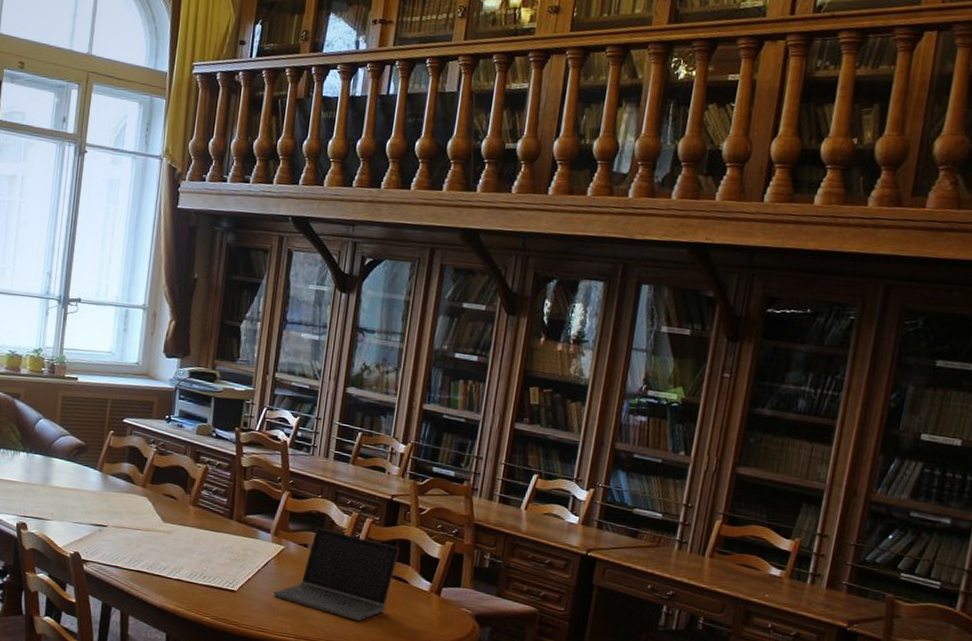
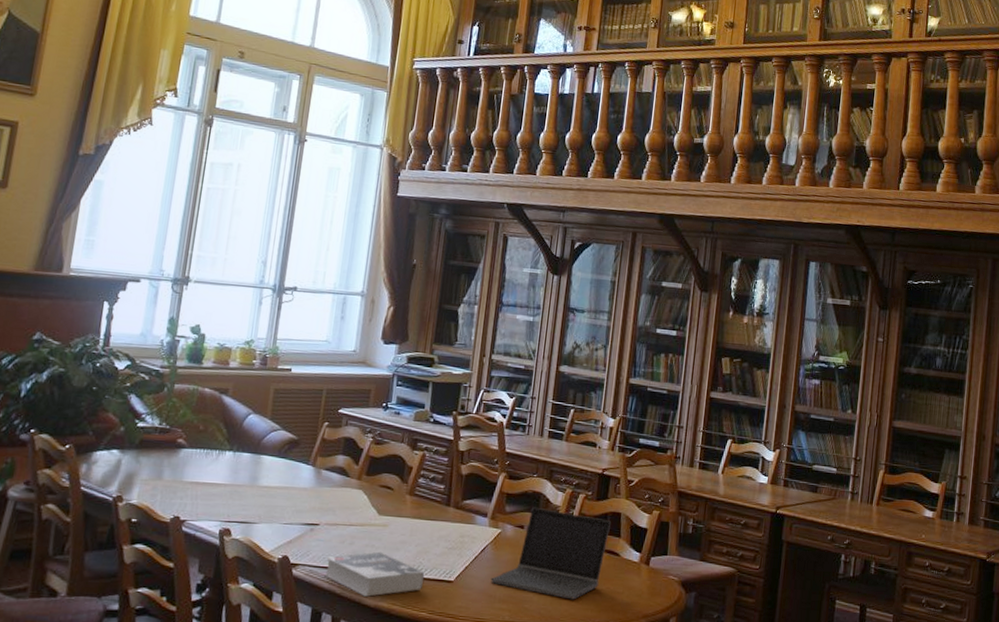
book: none [113,556,209,598] -> present [324,551,425,597]

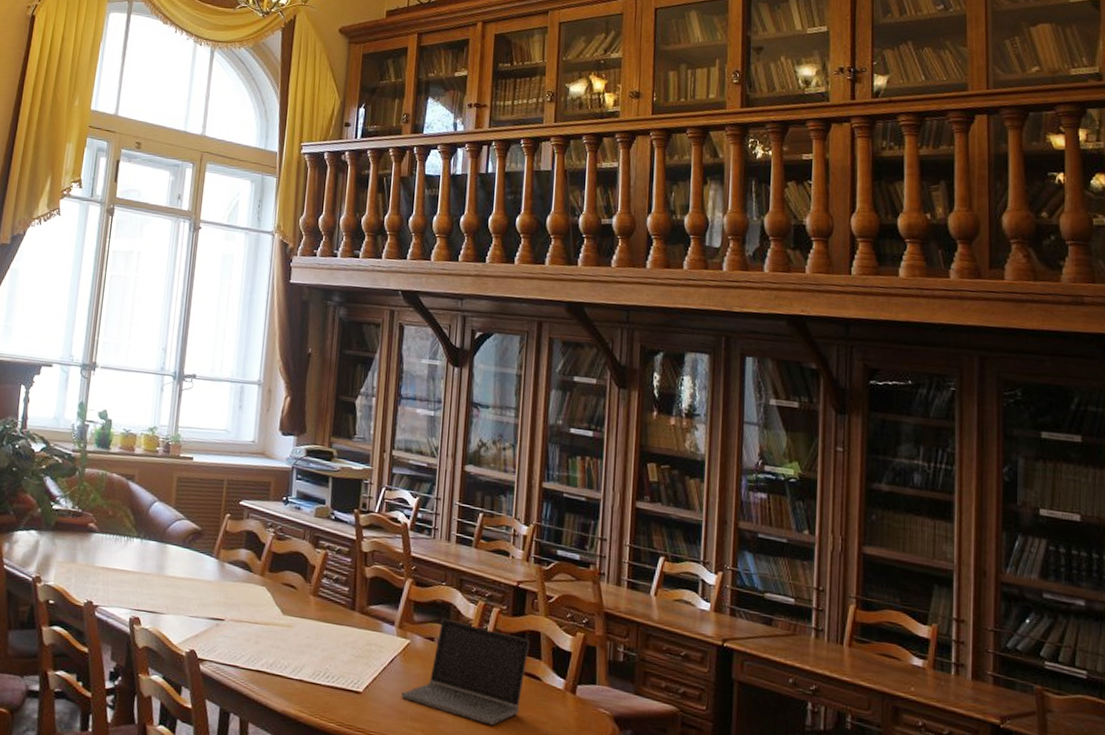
book: present [324,551,425,597] -> none [231,653,332,701]

